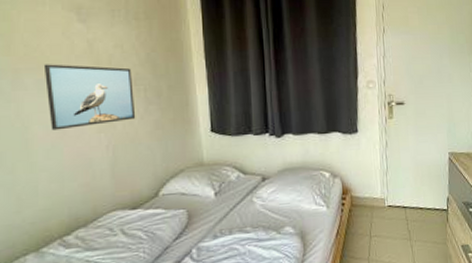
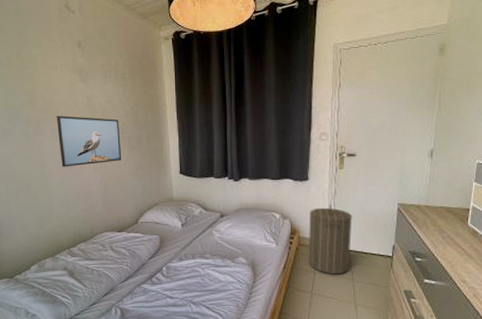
laundry hamper: none [361,157,406,237] -> present [308,204,352,275]

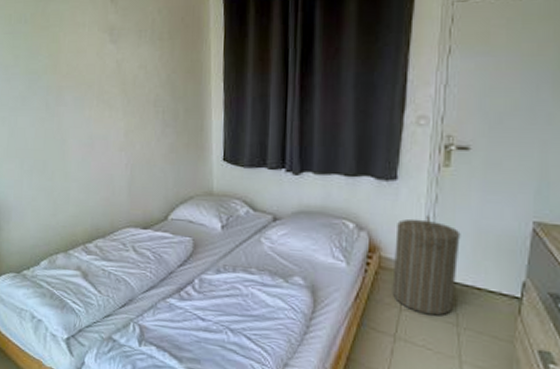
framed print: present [56,115,122,167] -> none [80,83,153,145]

